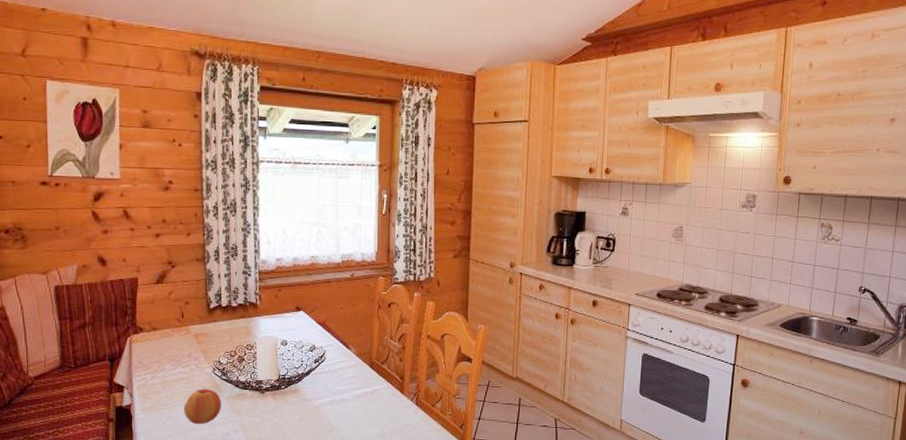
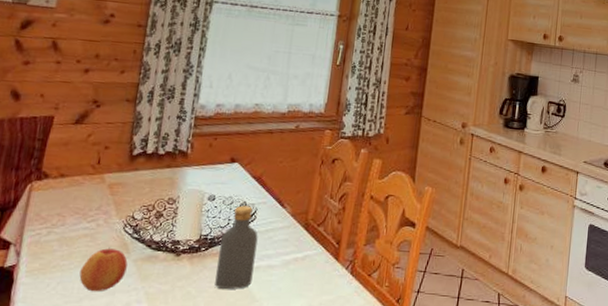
vodka: none [297,348,329,420] -> present [215,205,258,289]

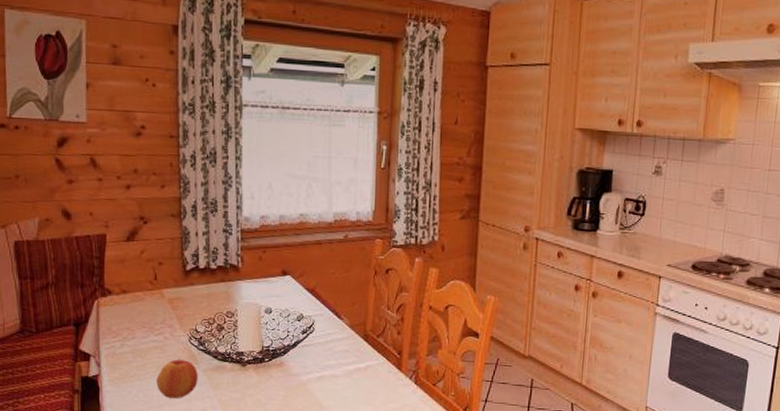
vodka: present [215,205,258,289] -> none [282,317,319,397]

